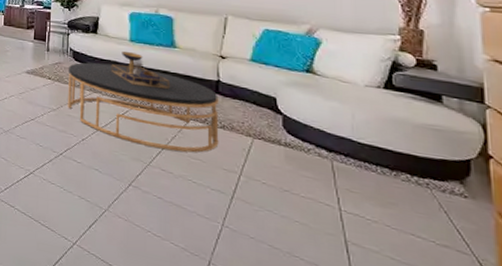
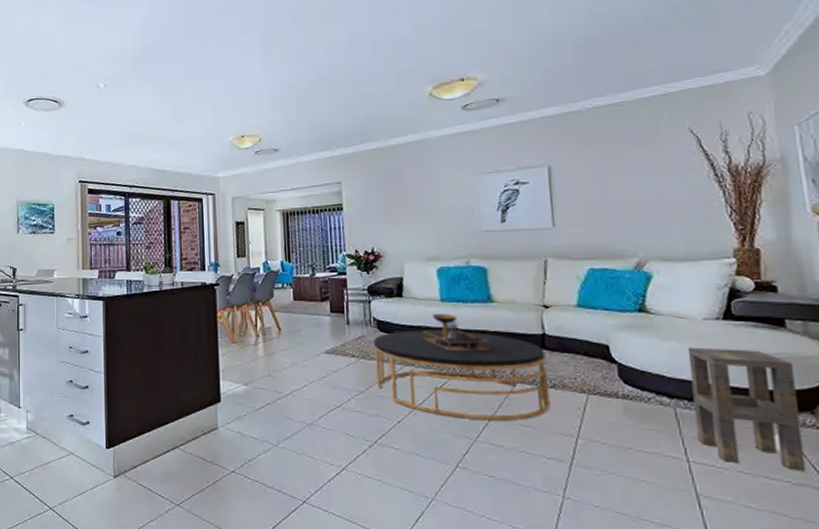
side table: none [348,109,452,235] -> present [687,347,807,472]

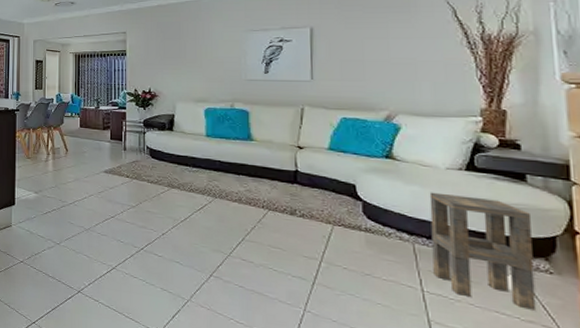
coffee table: present [373,313,551,421] -> none [145,146,299,242]

